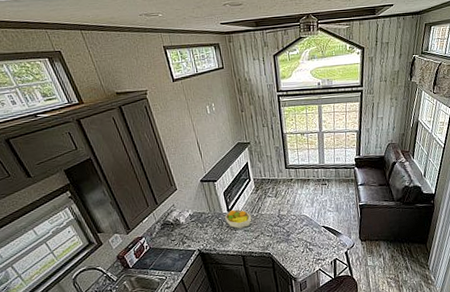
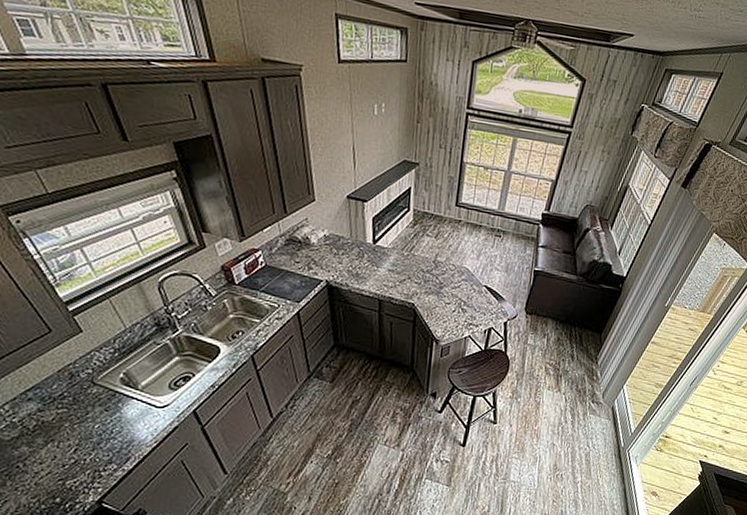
fruit bowl: present [225,209,251,229] -> none [368,241,400,267]

